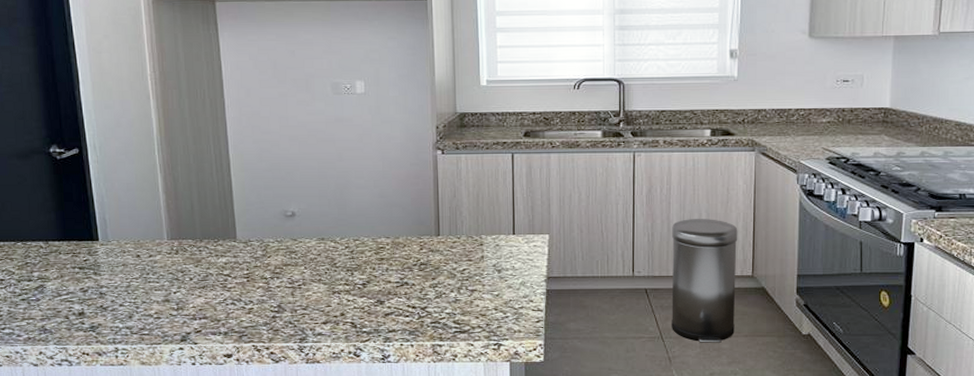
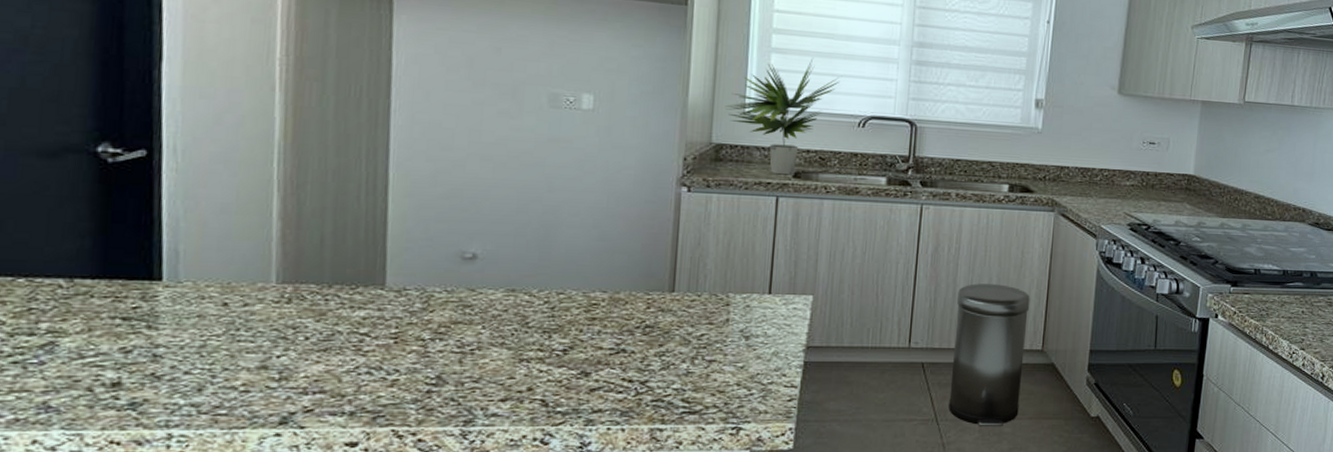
plant: none [465,33,555,135] -> present [726,58,840,175]

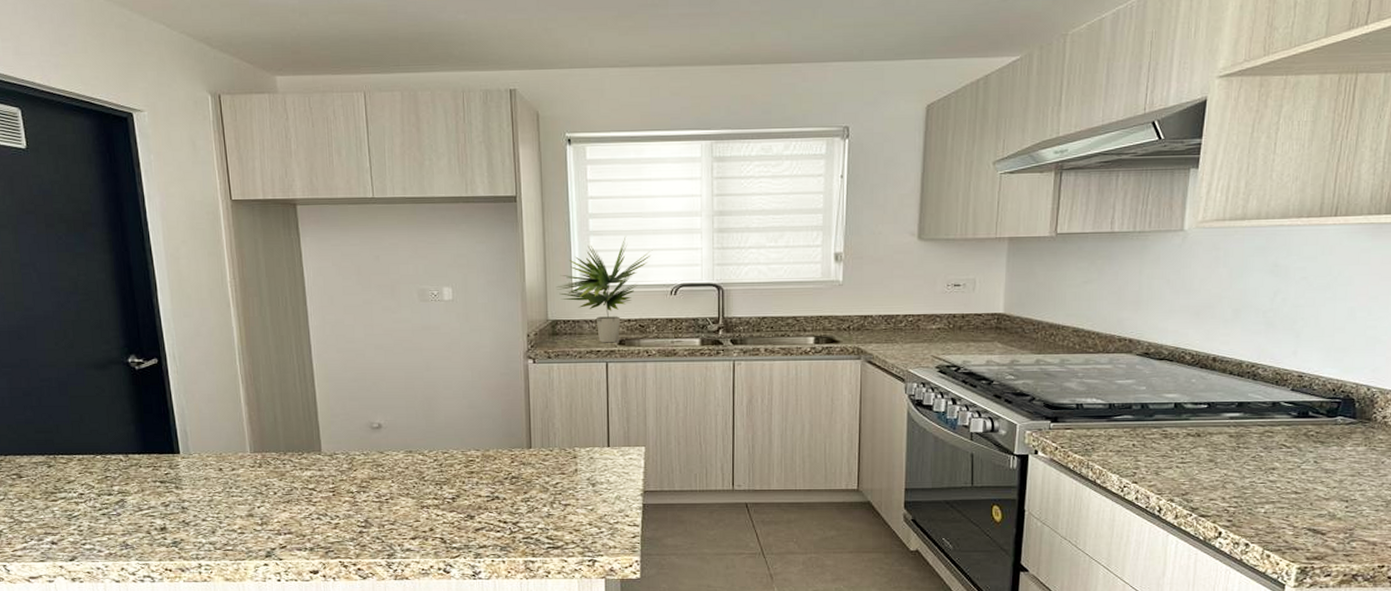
pedal bin: present [949,284,1030,427] -> none [773,430,843,560]

